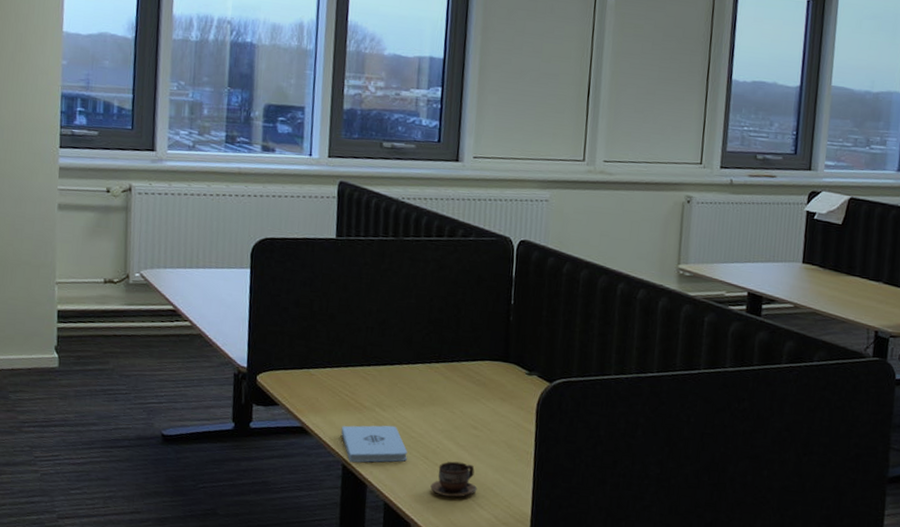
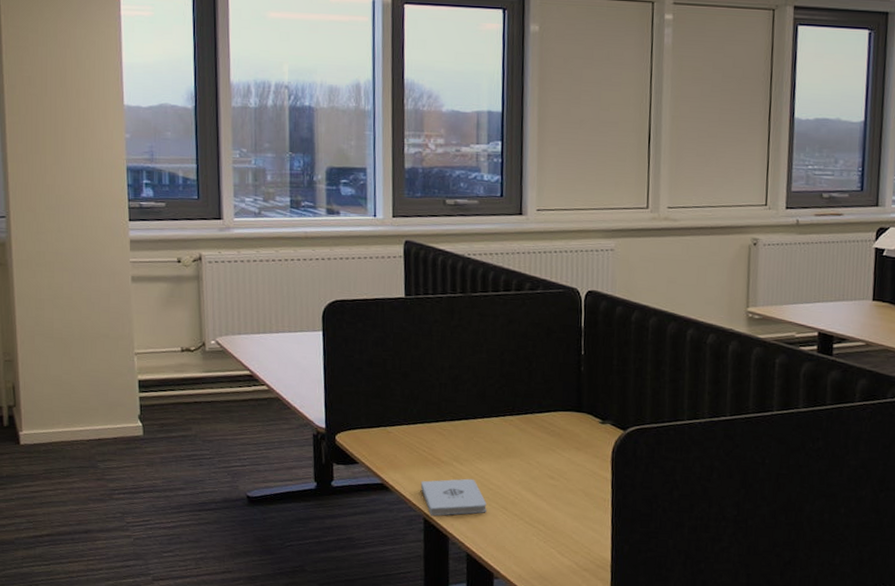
cup: present [430,461,477,498] -> none [511,511,557,546]

